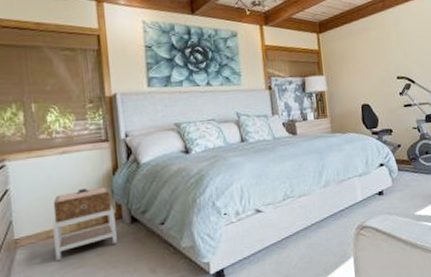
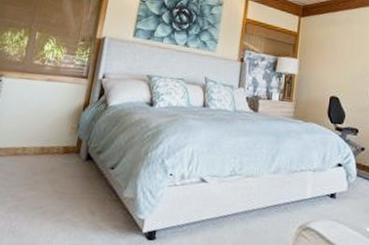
nightstand: present [53,186,117,260] -> none [15,116,77,178]

